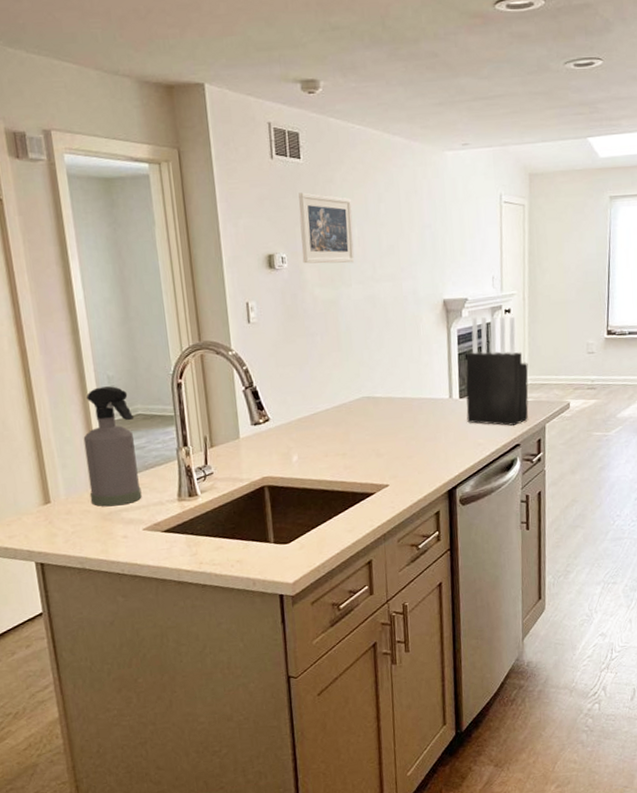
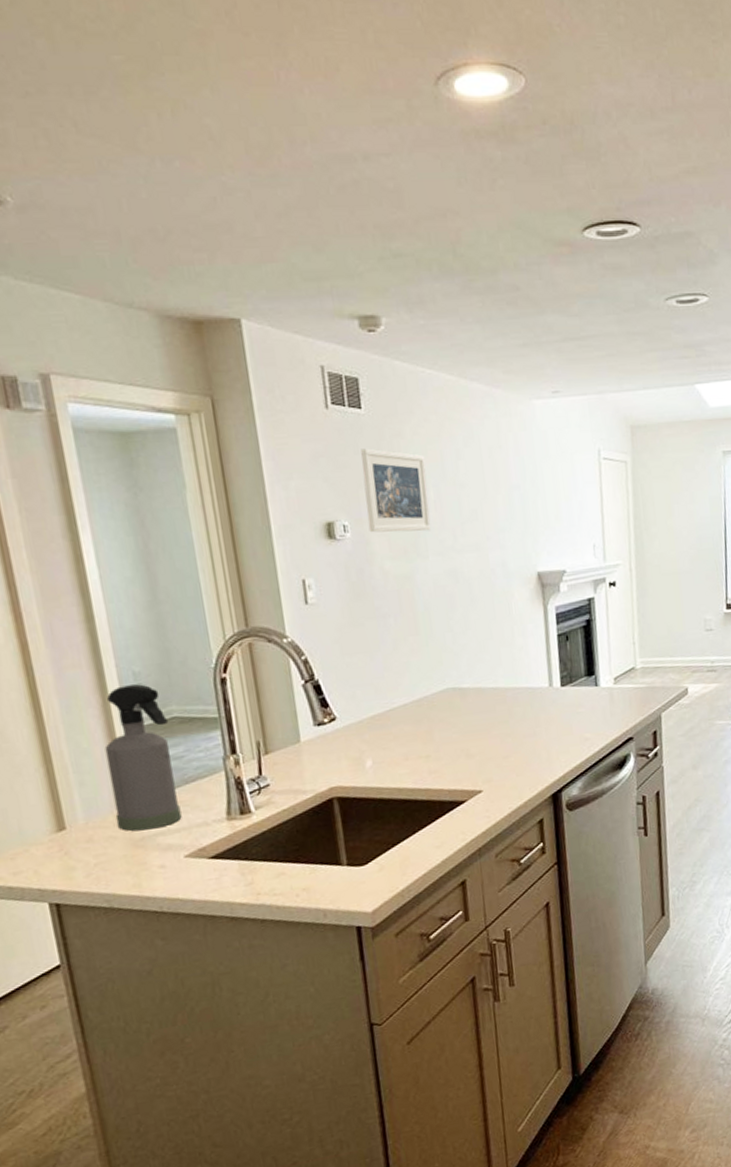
knife block: present [465,316,529,426] -> none [566,590,641,717]

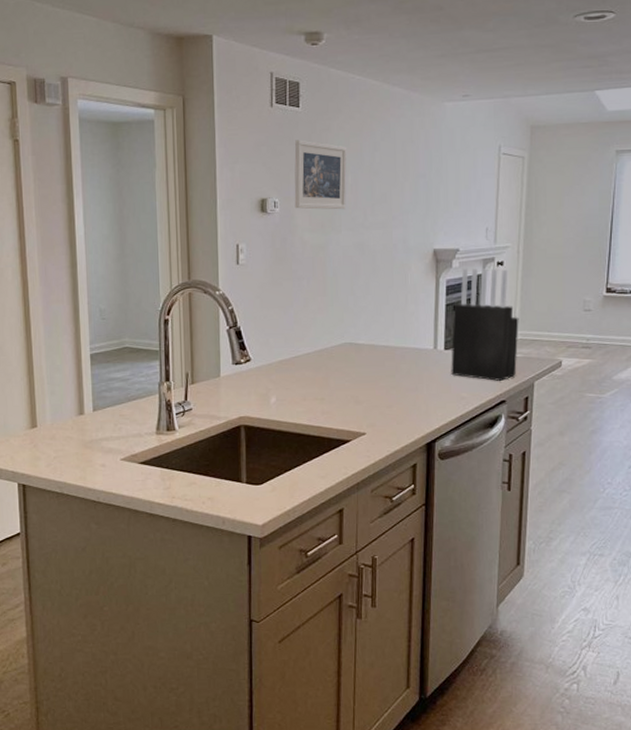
spray bottle: present [104,684,182,831] -> none [72,319,122,435]
knife block: none [566,590,641,717] -> present [451,268,519,381]

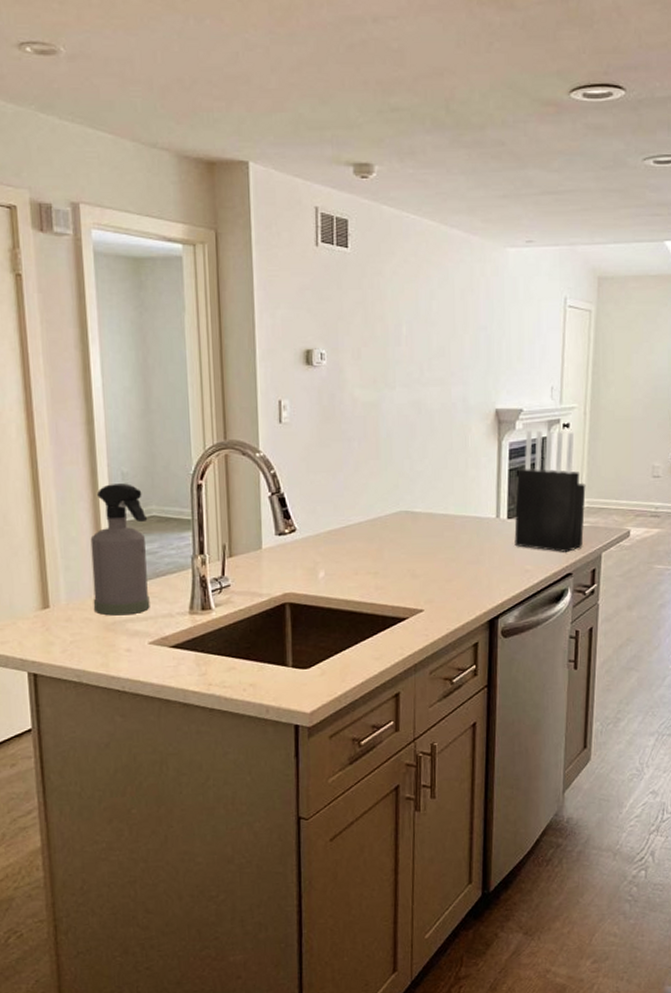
spray bottle: none [72,319,122,435] -> present [90,483,150,616]
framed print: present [294,139,347,210] -> none [343,284,401,364]

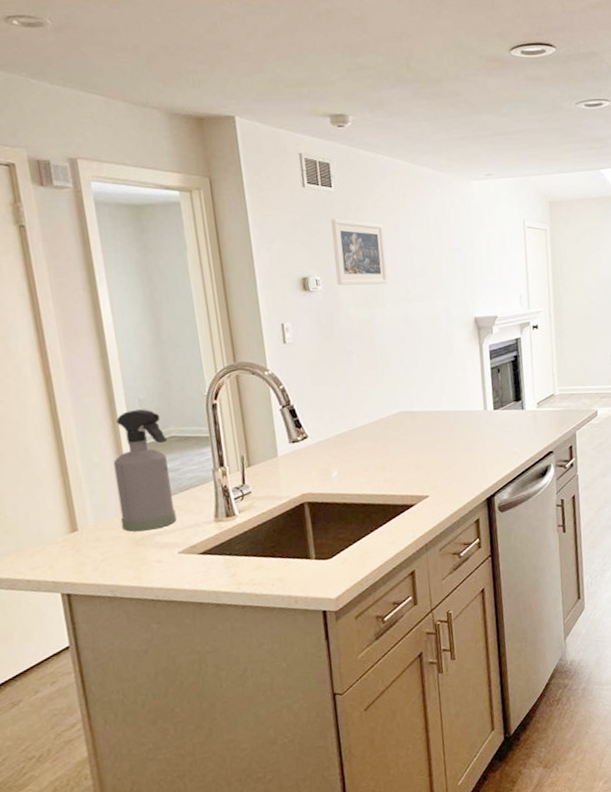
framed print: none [343,284,401,364] -> present [331,218,388,286]
knife block: present [514,430,586,552] -> none [498,332,559,434]

